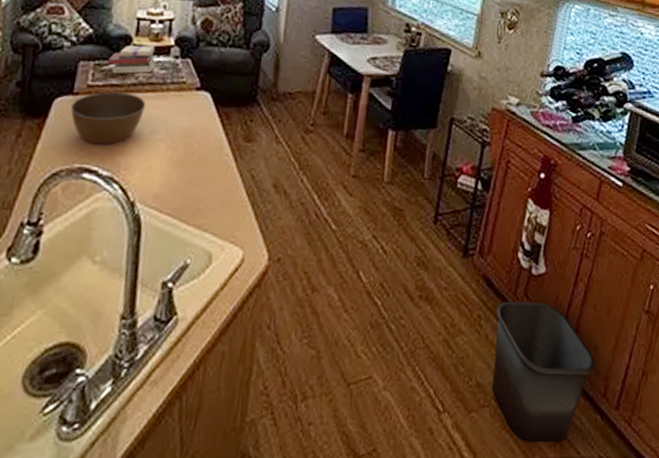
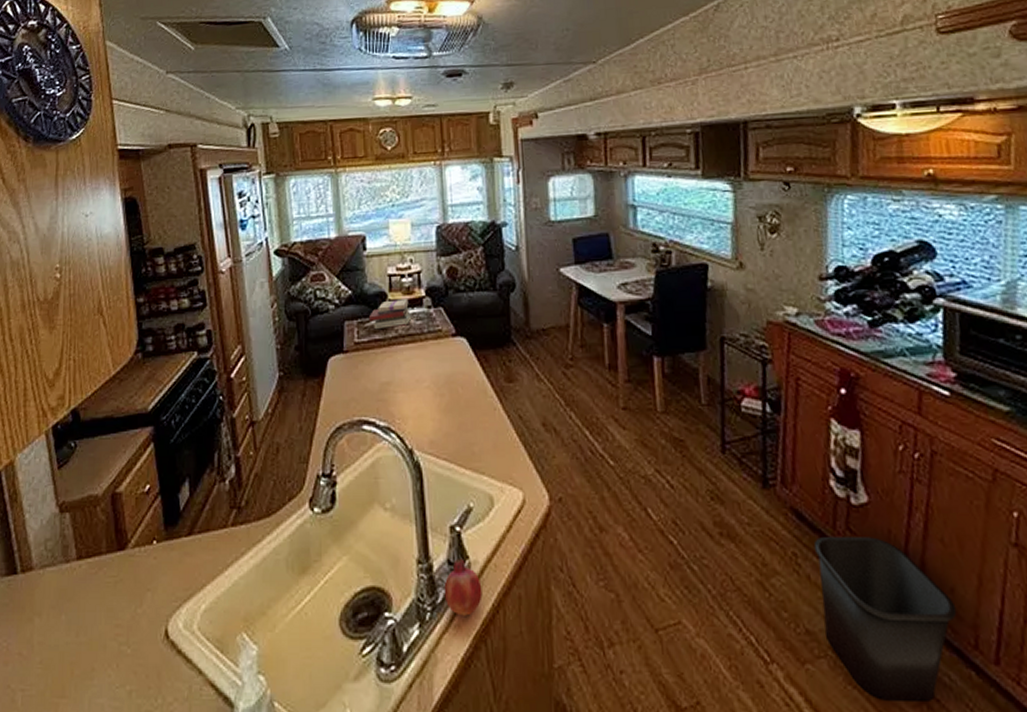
bowl: present [70,91,146,145] -> none [343,345,408,398]
fruit: none [144,315,186,374] -> present [444,559,483,618]

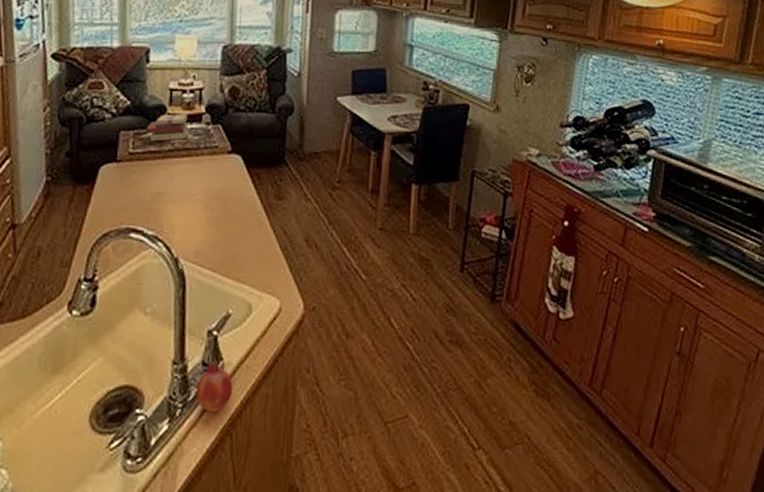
waste bin: present [813,536,957,703] -> none [525,344,628,478]

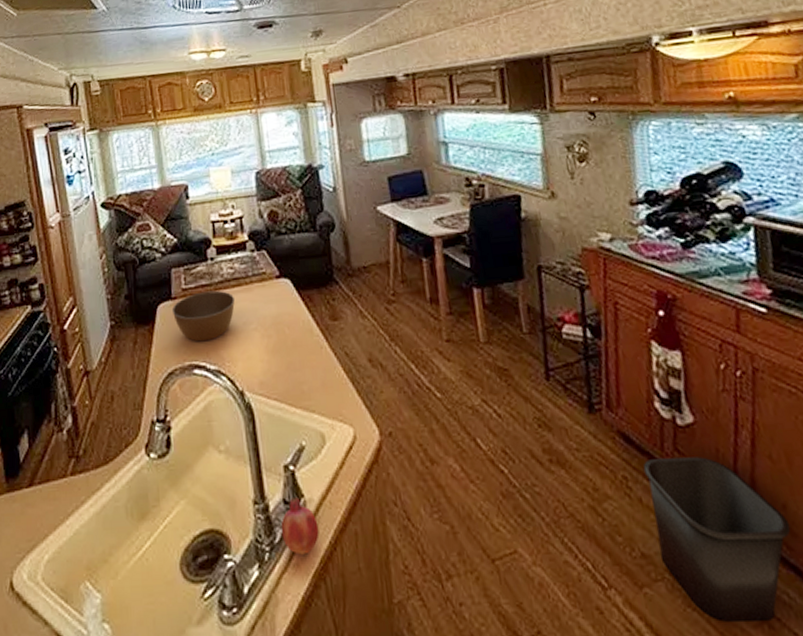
bowl: none [115,157,182,207] -> present [171,290,235,342]
books: present [145,114,190,142] -> none [194,244,237,276]
waste bin: none [525,344,628,478] -> present [643,457,791,623]

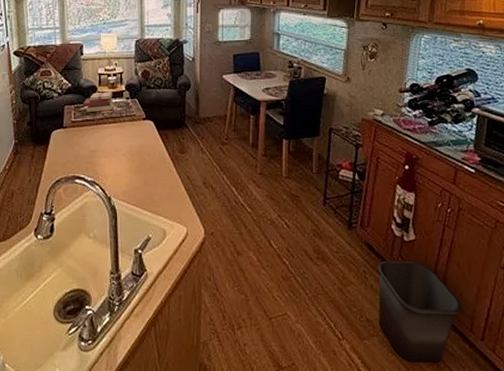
bowl: present [171,290,235,342] -> none [62,124,110,160]
books: none [194,244,237,276] -> present [82,92,115,113]
fruit: present [280,498,320,556] -> none [128,271,155,310]

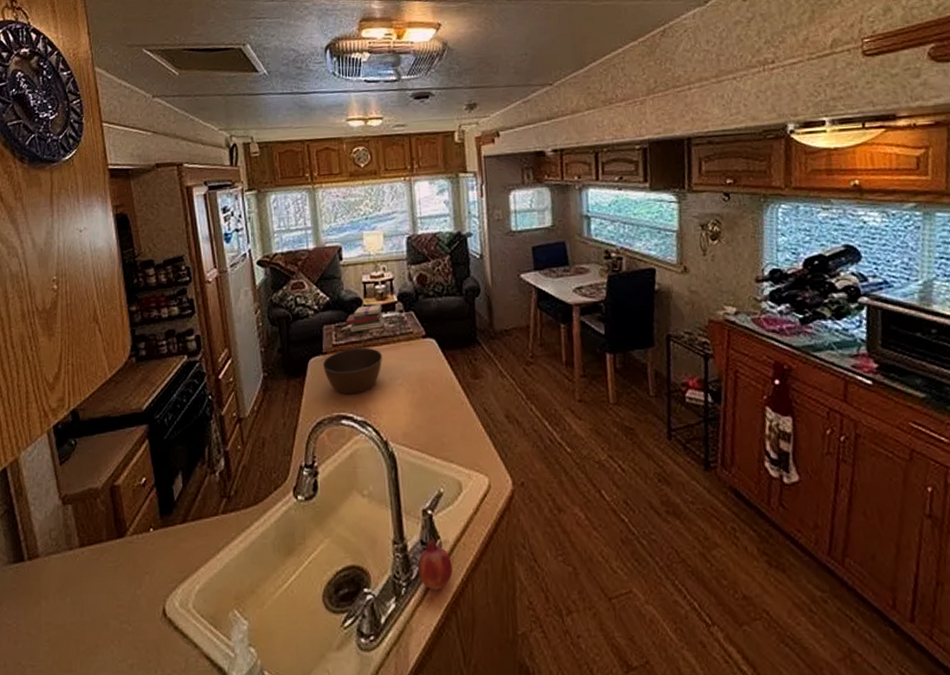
bowl: none [62,124,110,160] -> present [322,347,382,395]
fruit: none [128,271,155,310] -> present [417,539,453,592]
waste bin: present [377,260,462,364] -> none [750,511,877,657]

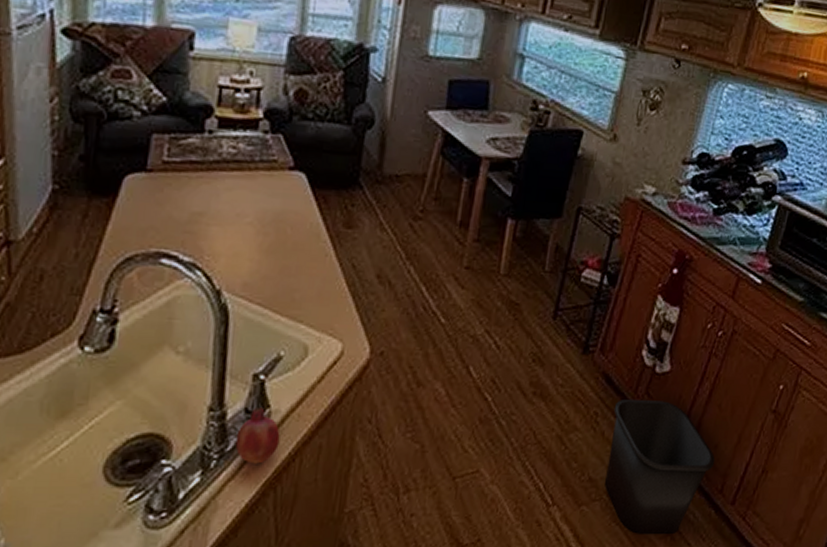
bowl: present [322,347,382,395] -> none [143,168,231,228]
books: present [345,304,386,333] -> none [185,117,243,151]
waste bin: none [750,511,877,657] -> present [605,398,715,535]

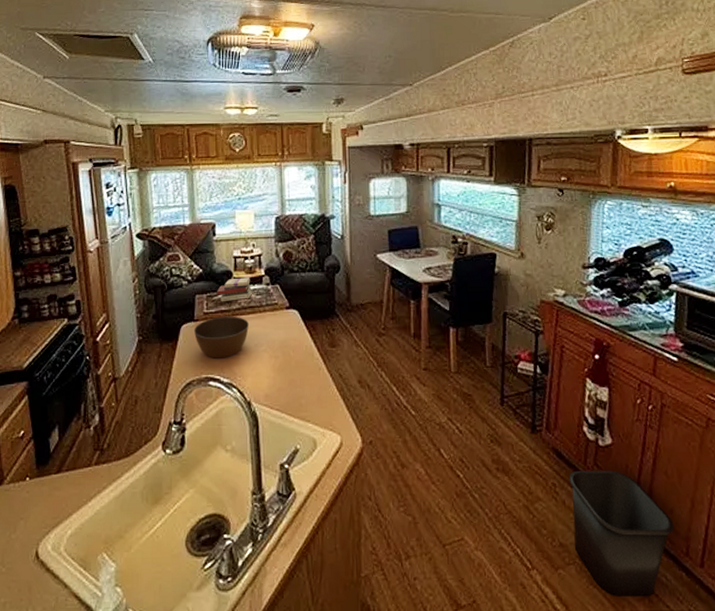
bowl: none [143,168,231,228] -> present [193,316,249,359]
books: none [185,117,243,151] -> present [216,277,253,302]
fruit: present [235,408,281,466] -> none [273,491,305,538]

